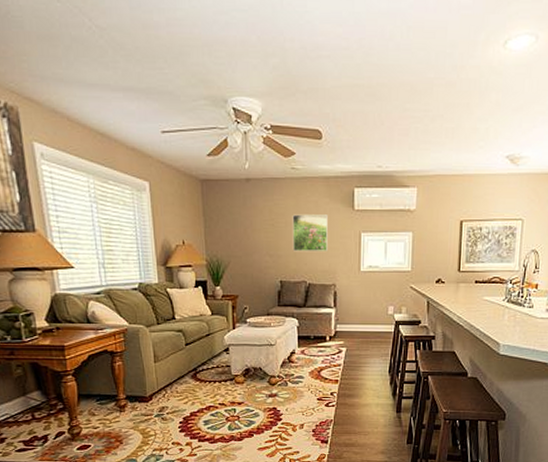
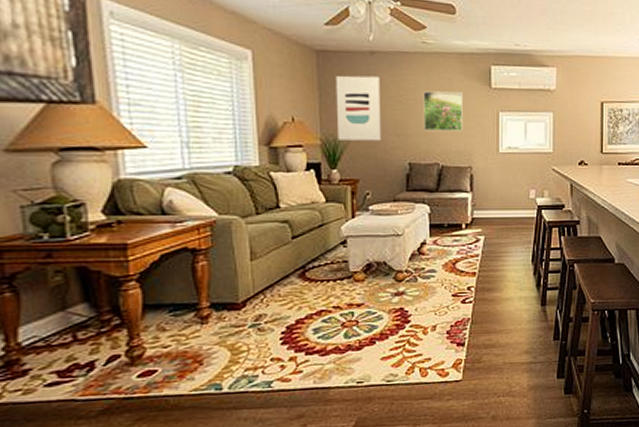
wall art: none [217,202,257,261] -> present [335,75,382,141]

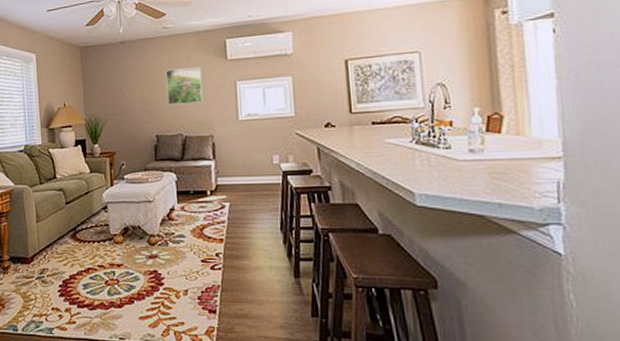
wall art: present [335,75,382,141] -> none [95,62,133,119]

